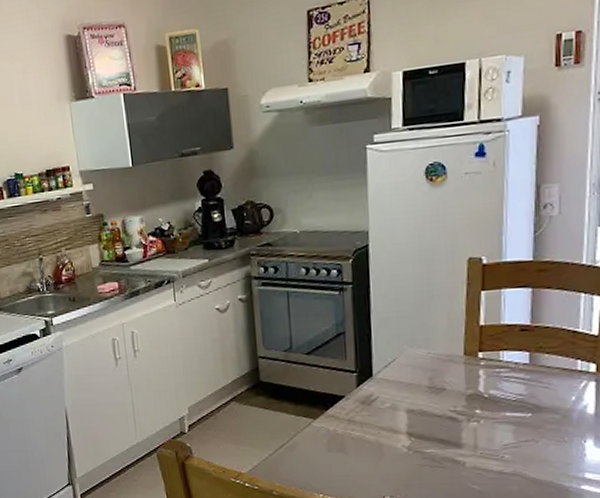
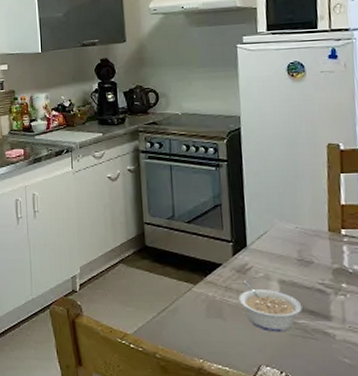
legume: none [362,411,431,463] -> present [238,280,302,332]

